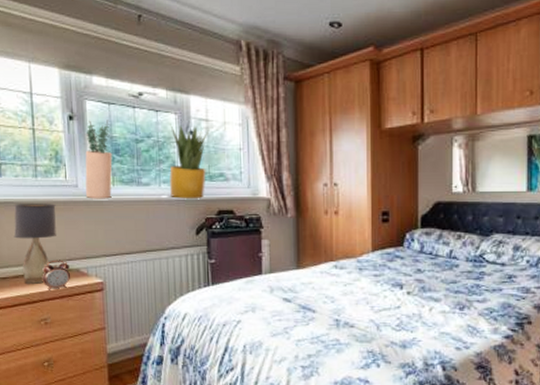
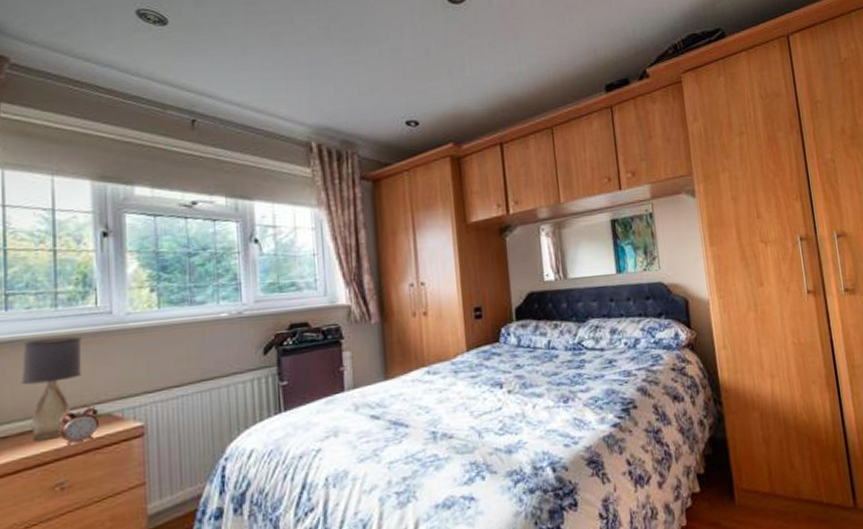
vase: present [85,120,113,199] -> none [121,233,158,327]
planter: present [169,124,210,200] -> none [230,233,278,316]

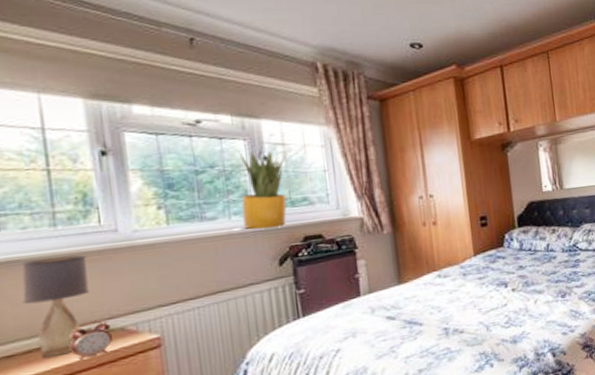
planter: none [230,233,278,316] -> present [238,150,288,230]

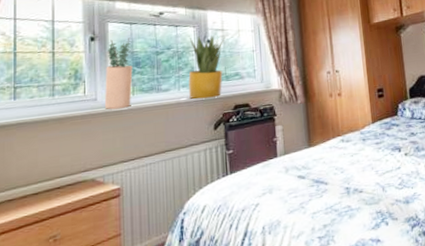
table lamp: present [21,255,89,358] -> none [24,119,73,203]
alarm clock: present [69,320,112,360] -> none [53,172,84,205]
vase: none [126,152,166,244] -> present [104,37,133,110]

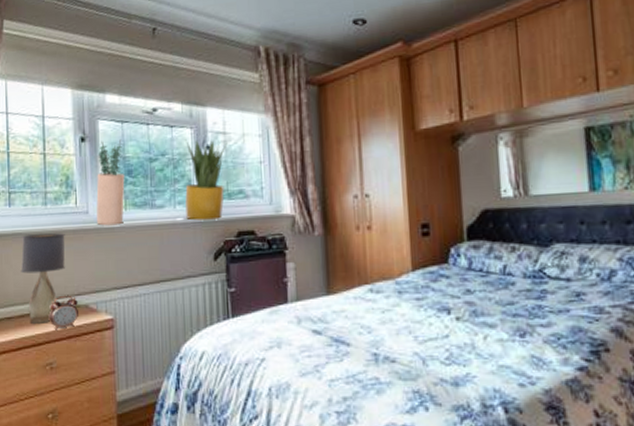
table lamp: none [24,119,73,203] -> present [20,233,65,324]
alarm clock: none [53,172,84,205] -> present [48,295,78,330]

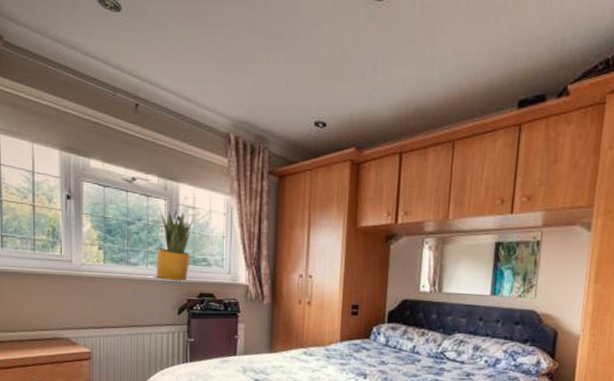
table lamp: present [20,233,65,324] -> none [11,274,51,349]
alarm clock: present [48,295,78,330] -> none [35,328,61,356]
vase: present [96,139,125,226] -> none [78,200,105,276]

